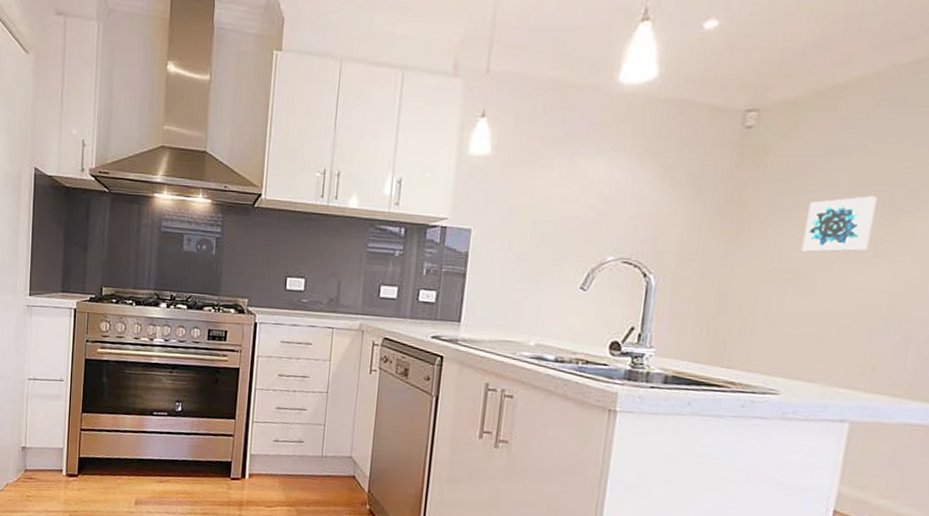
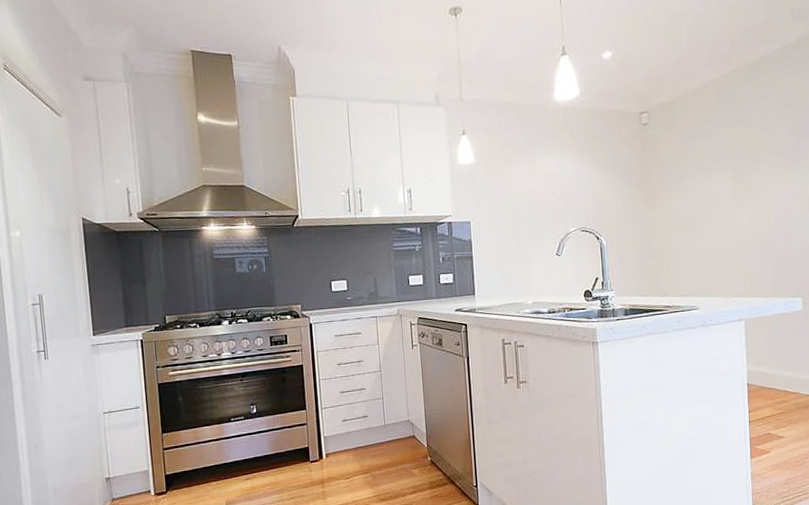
wall art: present [801,196,877,252] -> none [691,163,732,206]

